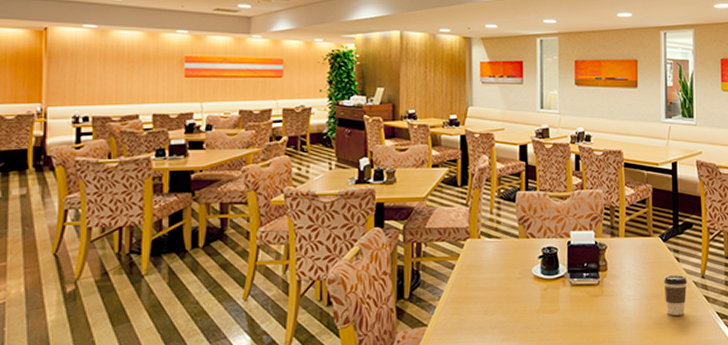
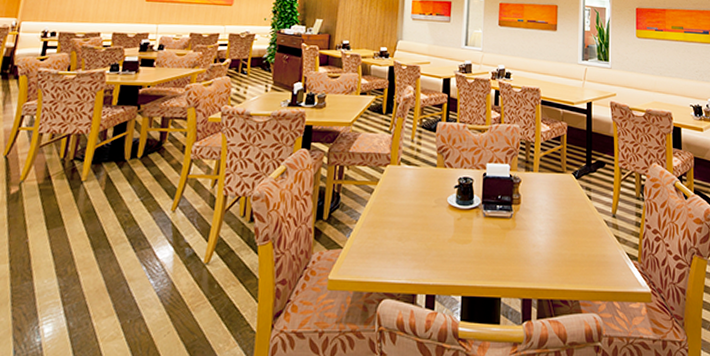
coffee cup: present [663,275,687,316] -> none [575,213,598,254]

